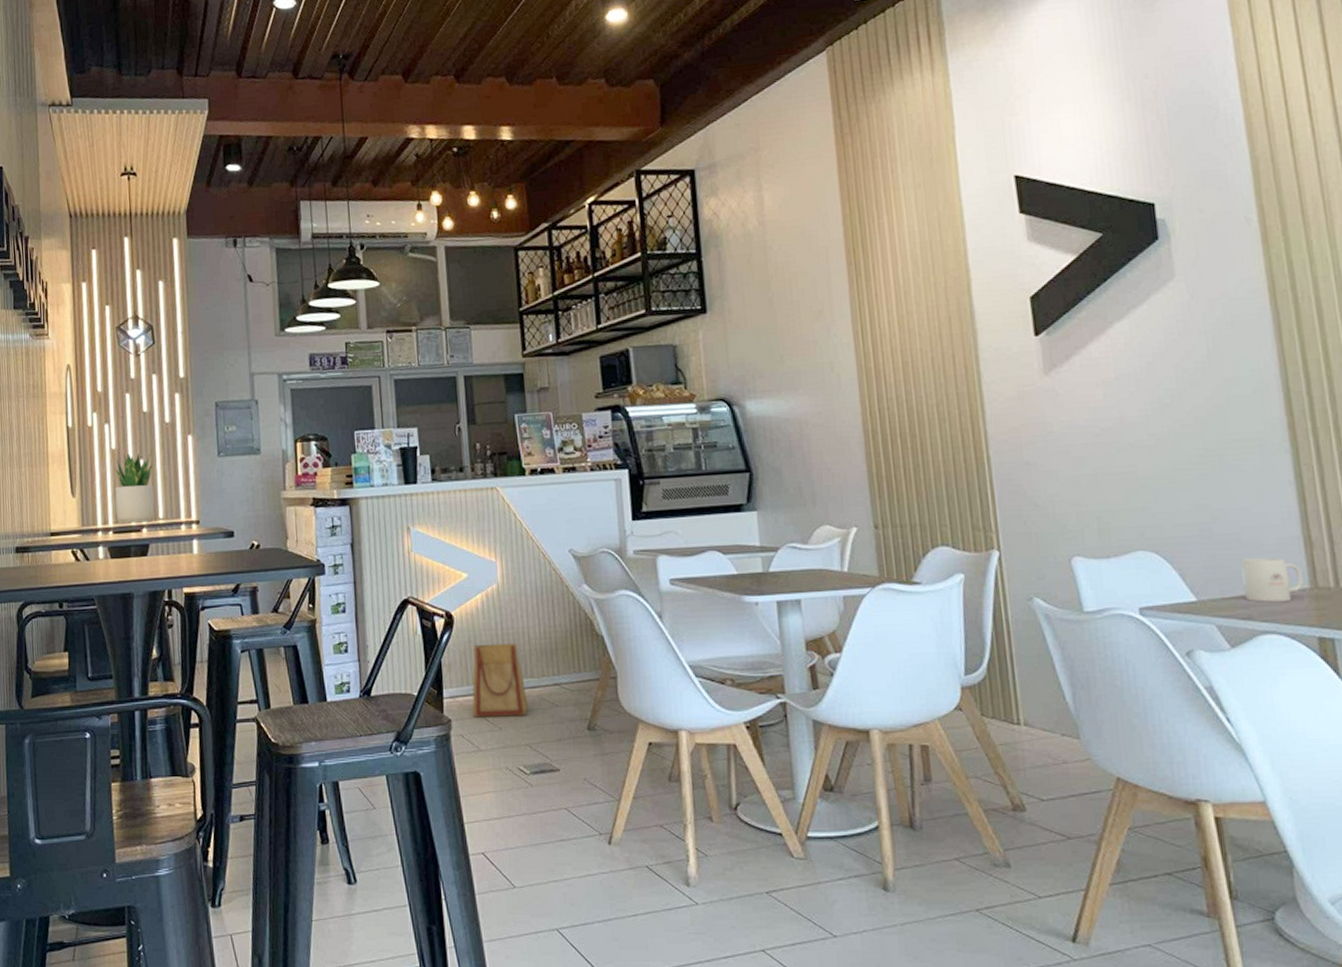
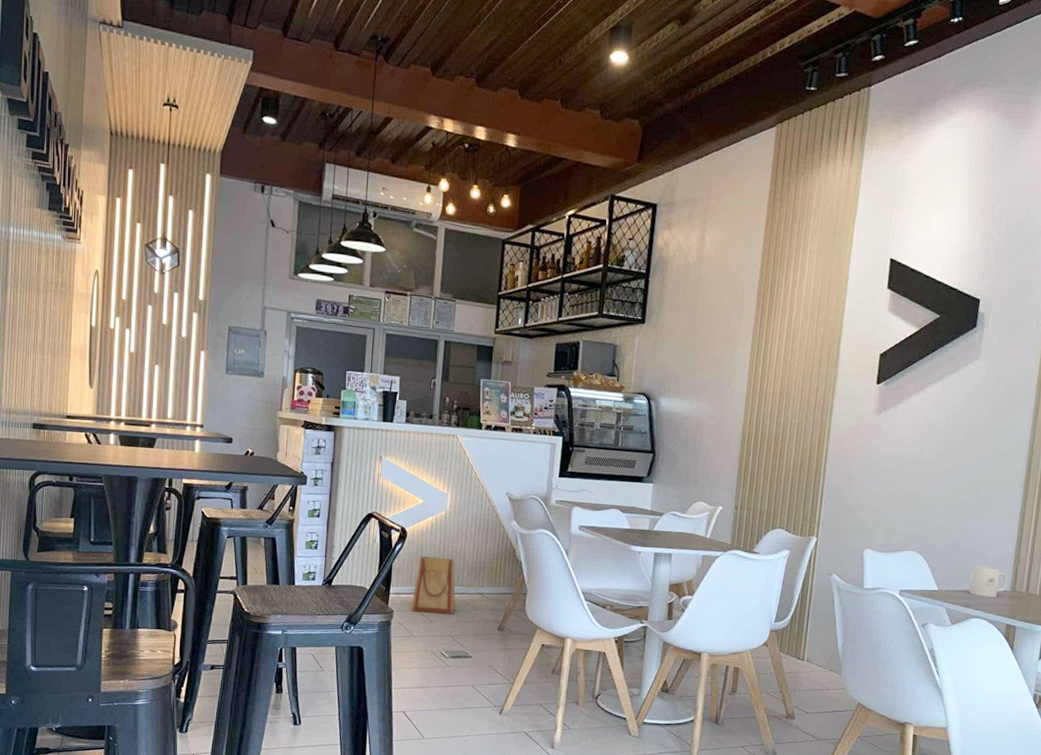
planter: present [115,450,155,524] -> none [129,357,167,420]

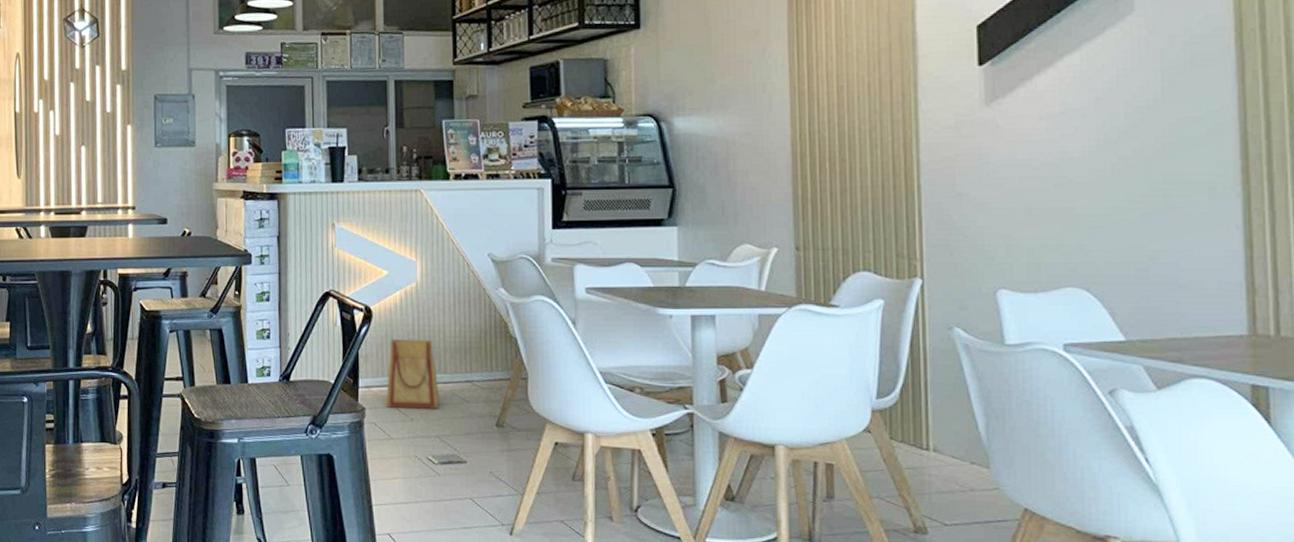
mug: present [968,565,1009,599] -> none [1174,302,1242,348]

